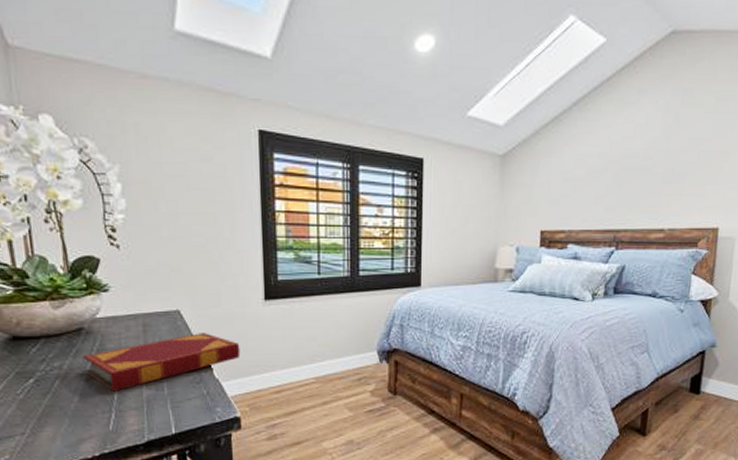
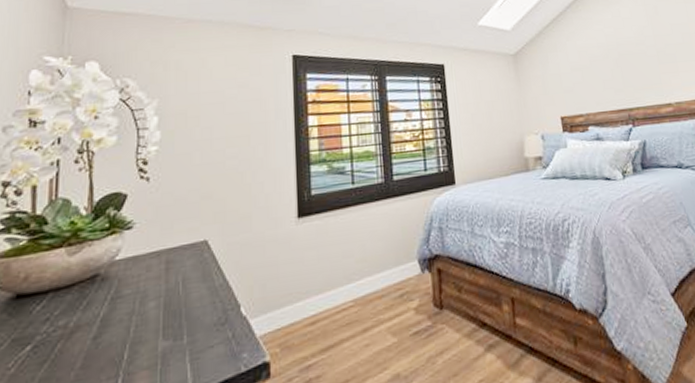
hardback book: present [83,333,241,391] -> none [93,262,271,349]

